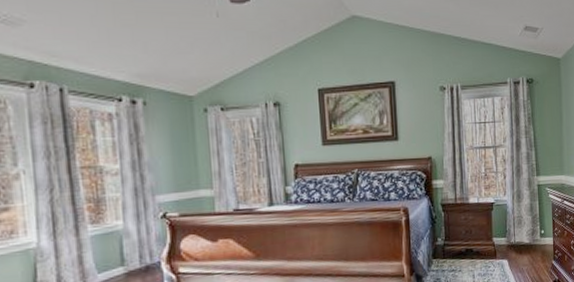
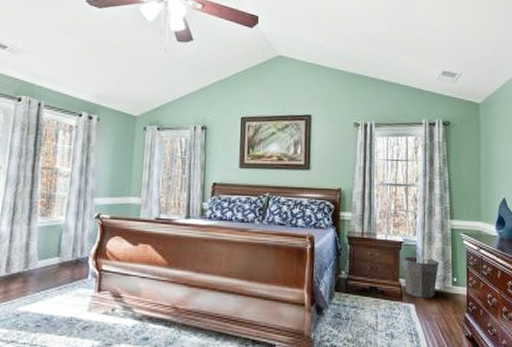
waste bin: none [494,215,528,253] -> present [401,256,439,298]

